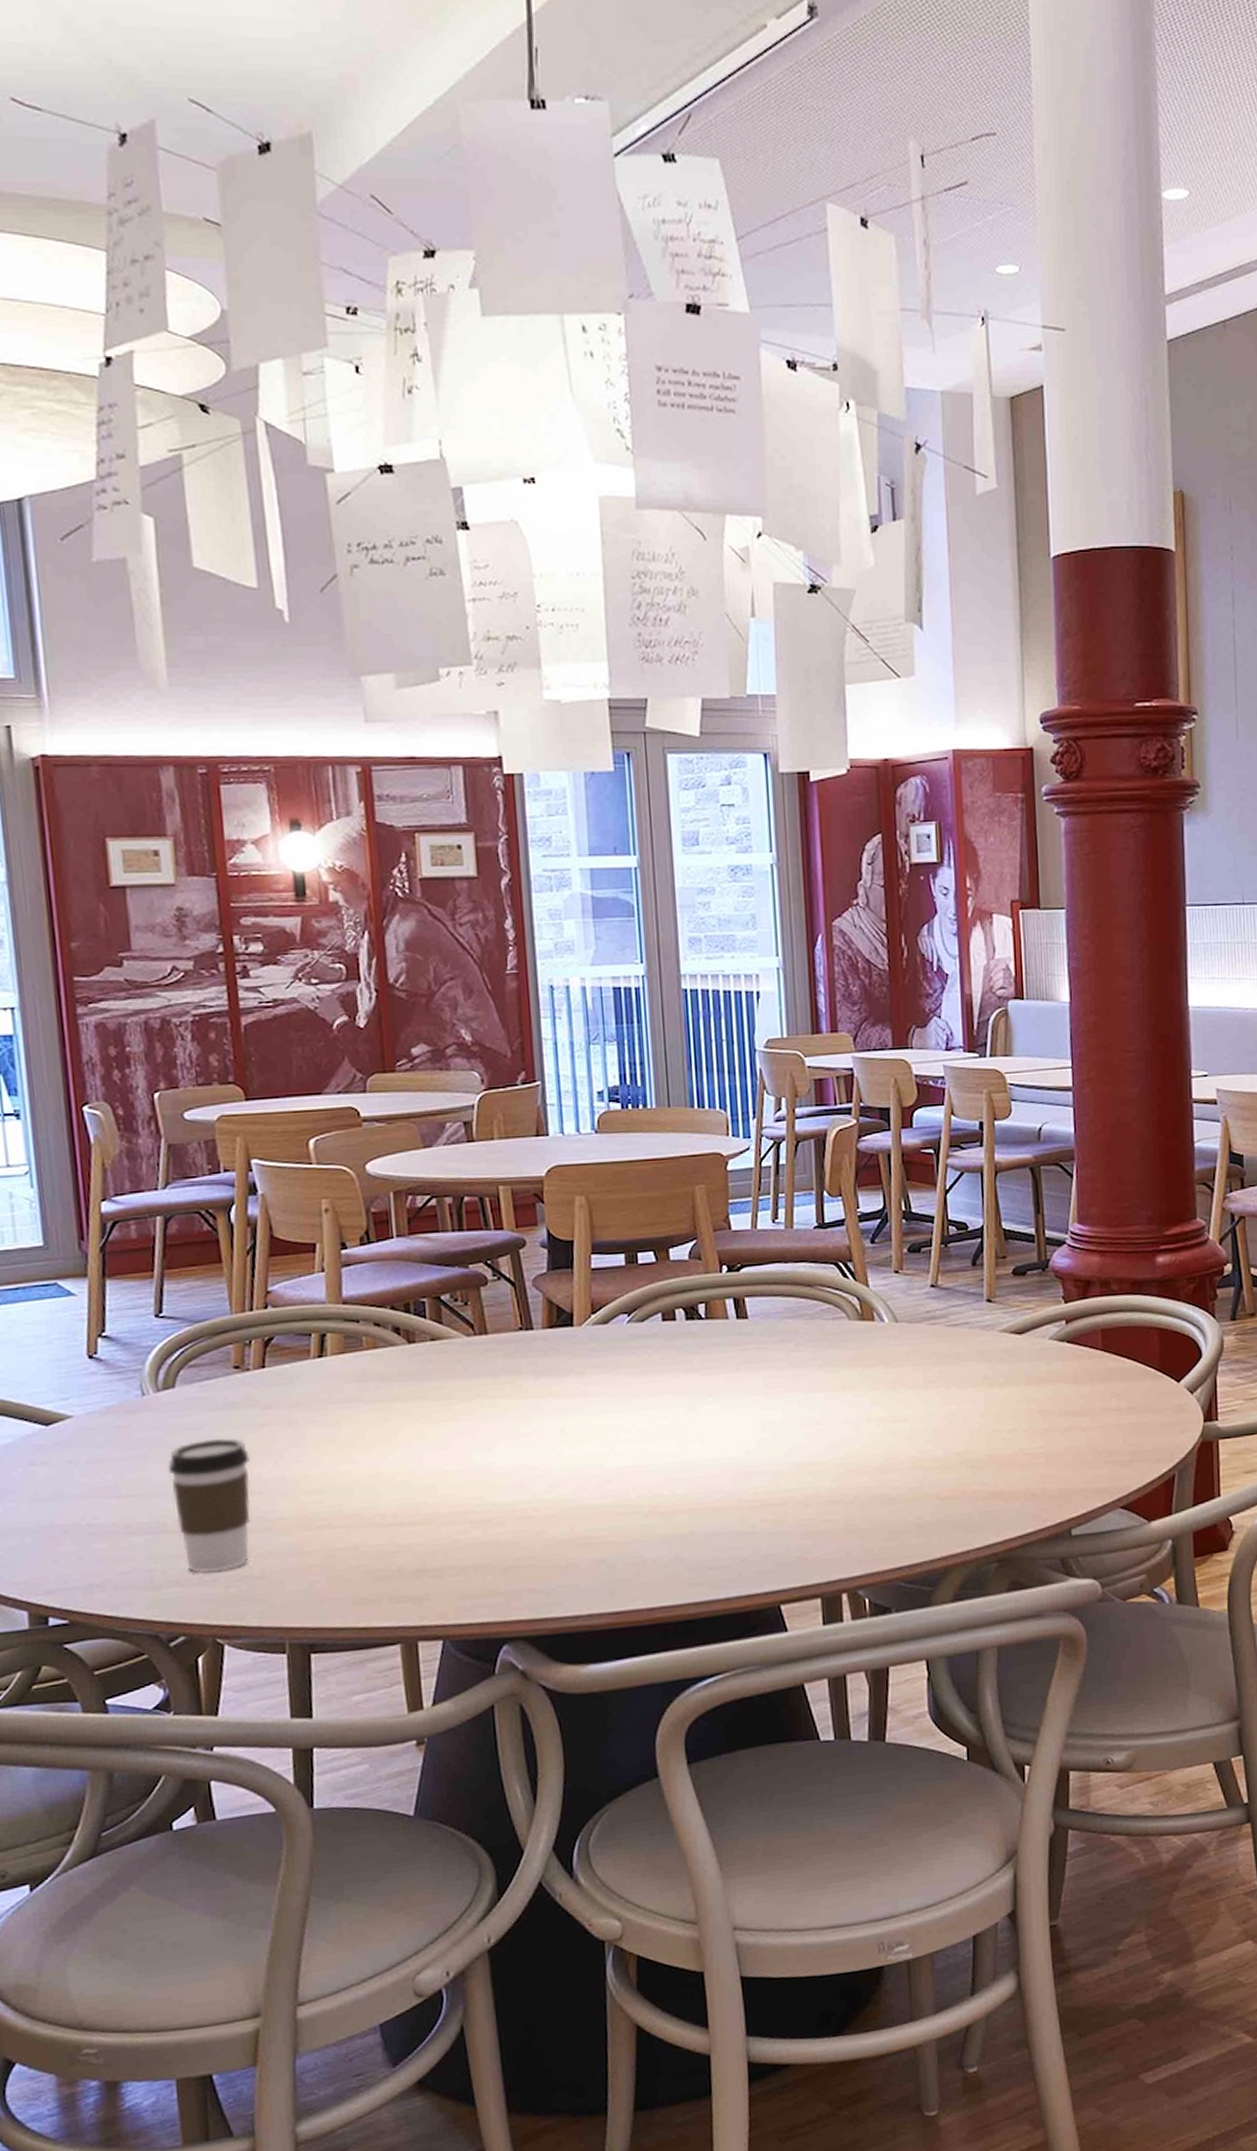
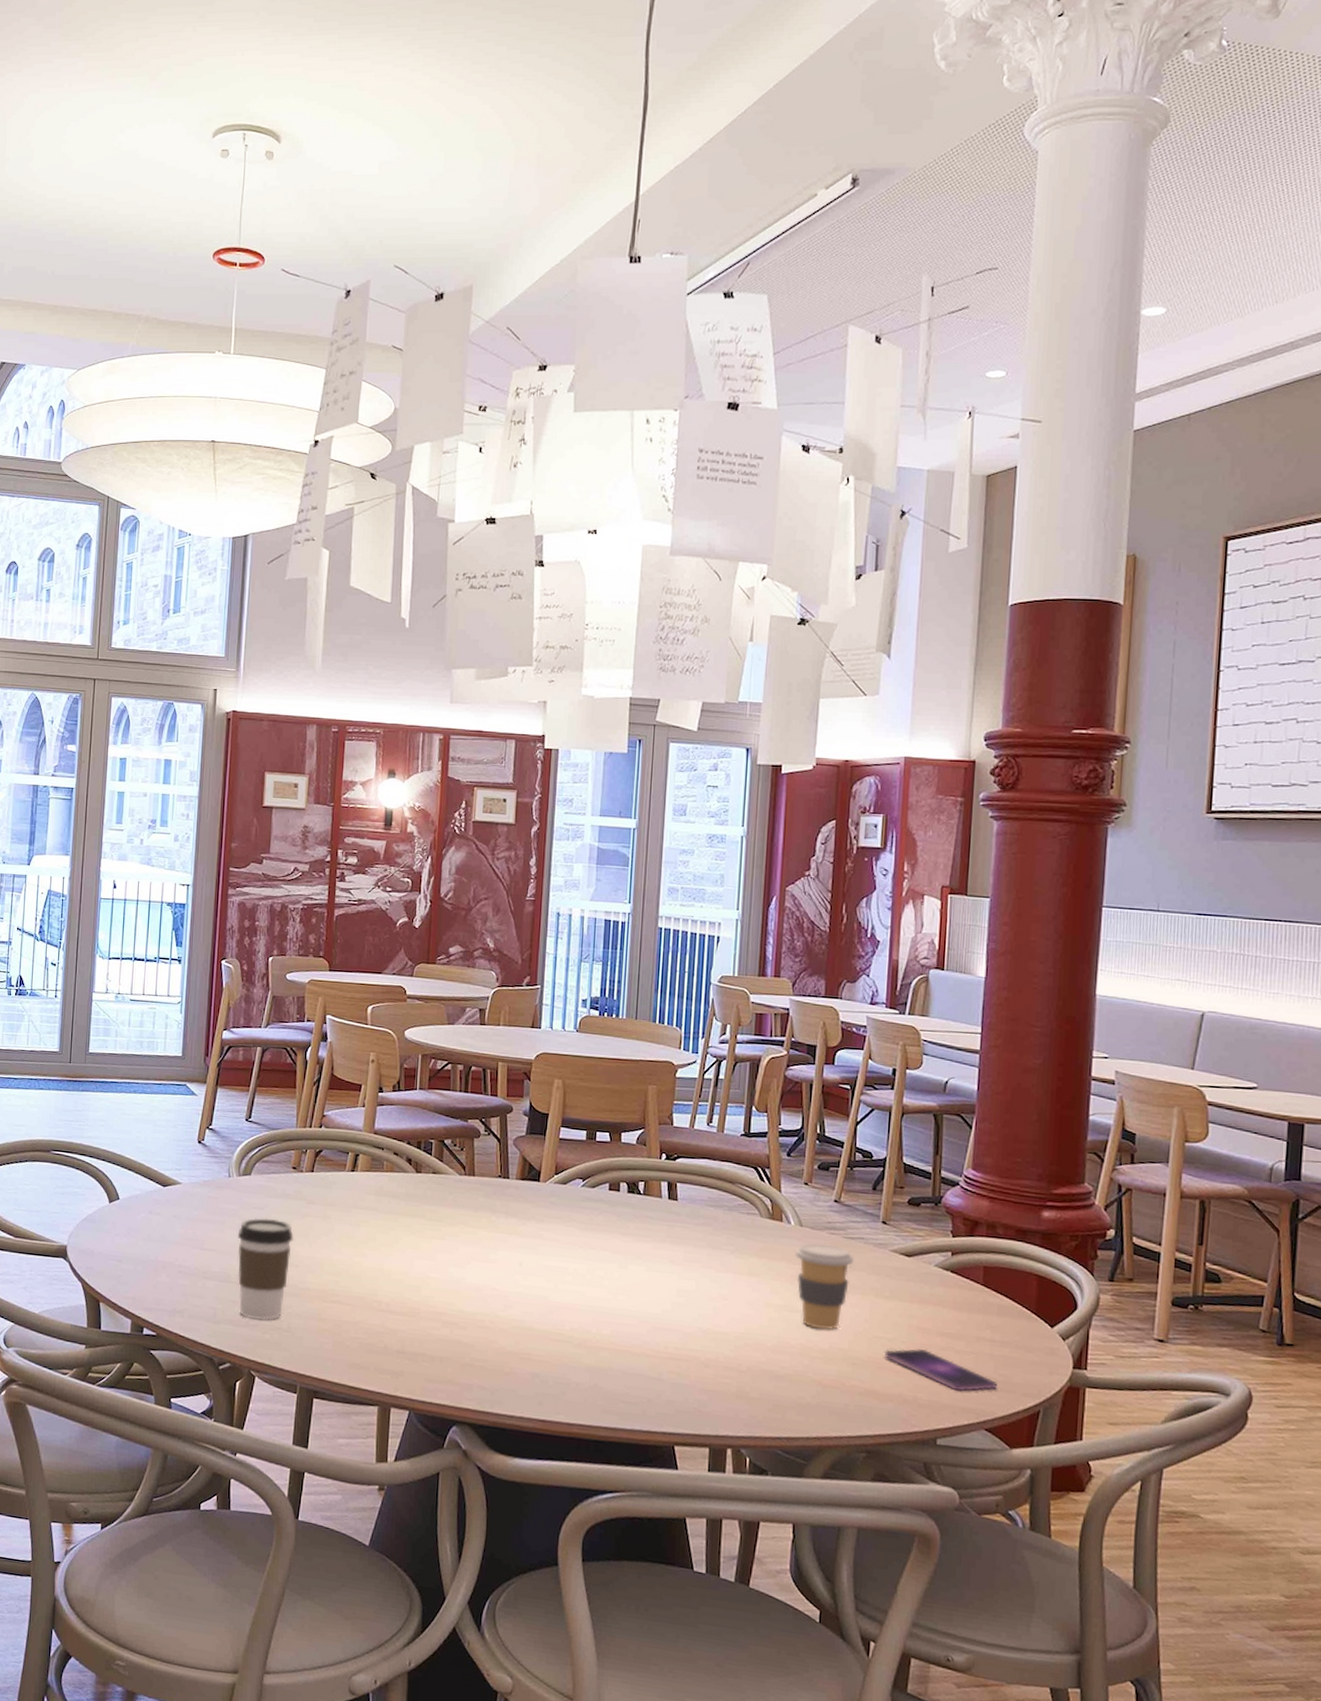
coffee cup: none [892,1337,961,1437] -> present [795,1242,854,1331]
smartphone: none [1004,1433,1129,1473] -> present [884,1348,998,1391]

